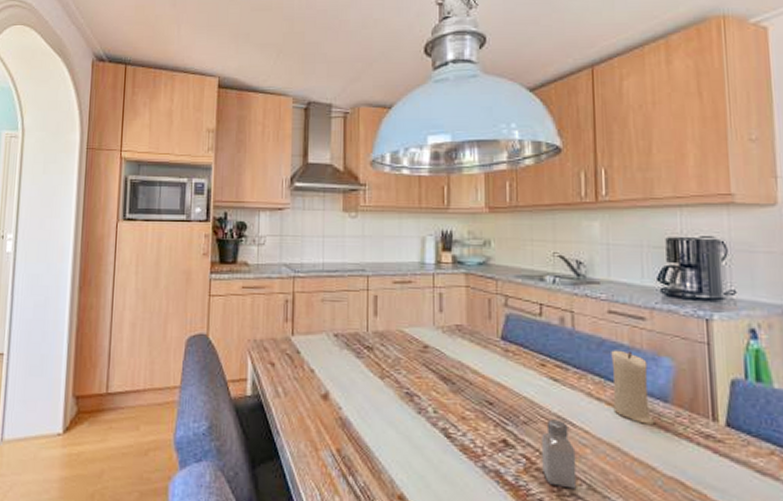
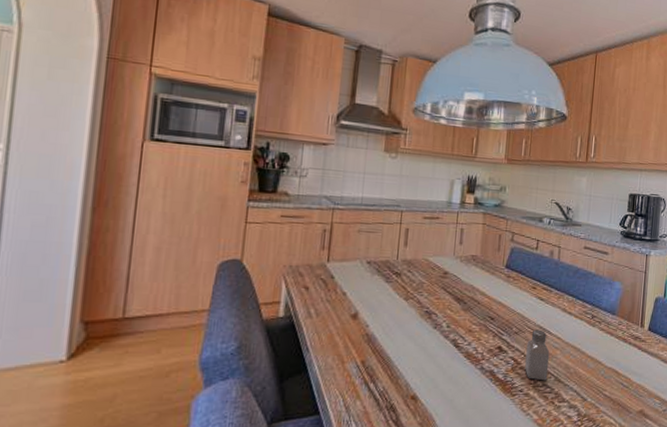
candle: present [611,350,655,425] -> none [579,276,606,331]

